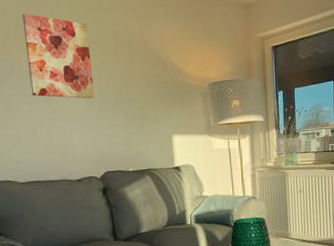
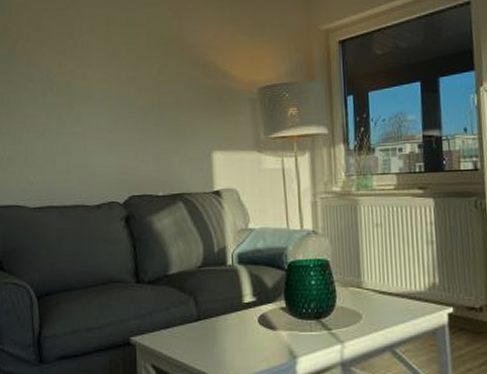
wall art: present [22,13,94,99] -> none [46,12,121,108]

